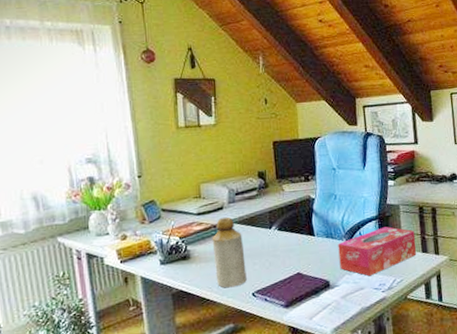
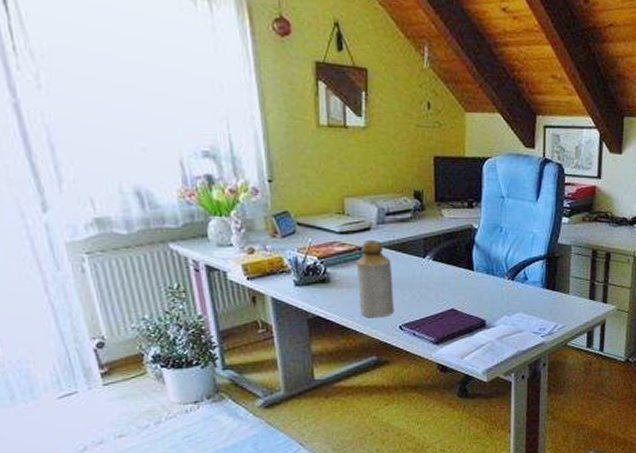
tissue box: present [338,226,417,277] -> none [499,268,584,319]

